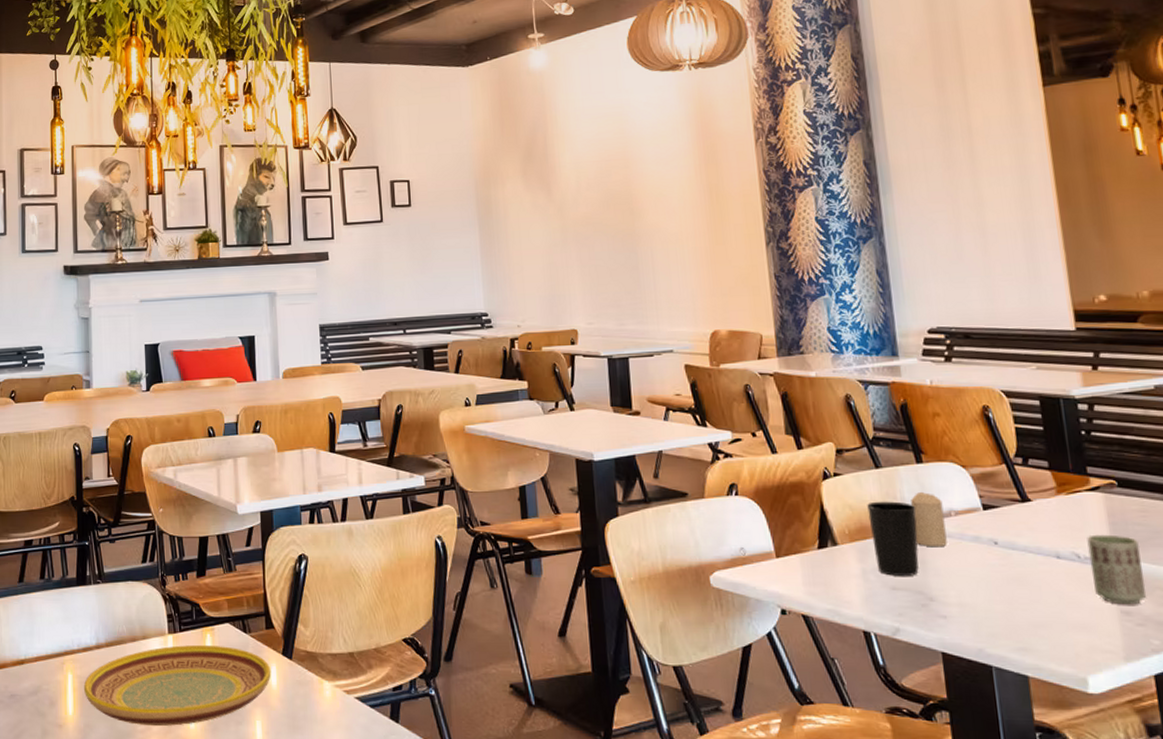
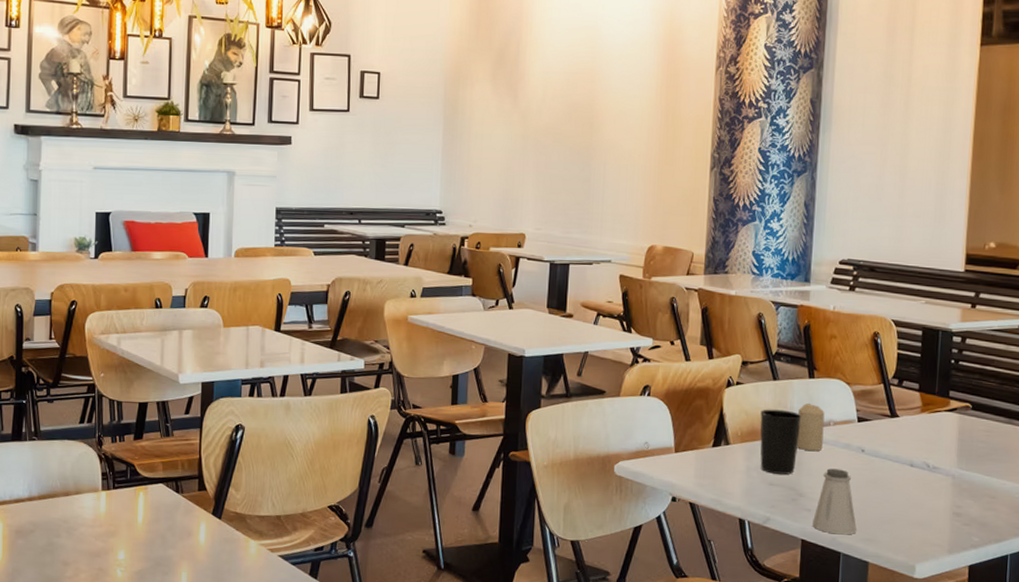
plate: present [83,644,271,727] -> none [13,501,200,574]
saltshaker: none [951,566,1007,645] -> present [812,468,857,535]
cup: present [1087,534,1146,605] -> none [936,448,979,508]

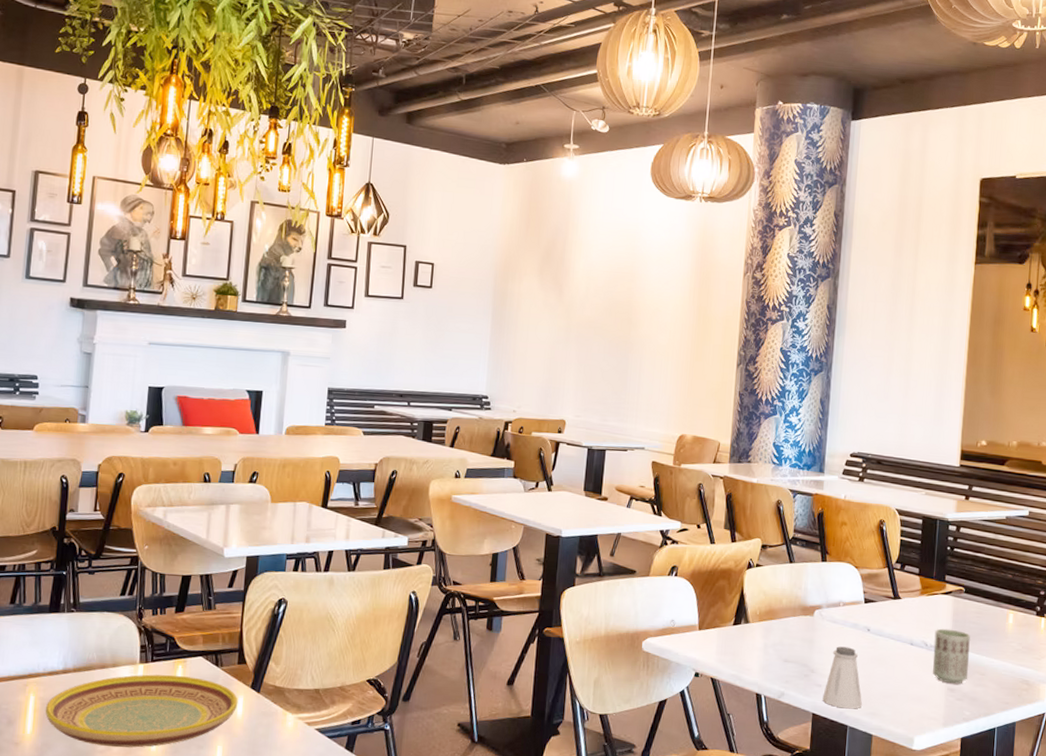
plate: none [13,501,200,574] -> present [45,674,238,748]
cup: present [760,409,802,475] -> none [776,590,815,652]
candle: present [796,402,825,451] -> none [809,584,835,630]
cup: none [936,448,979,508] -> present [933,628,970,684]

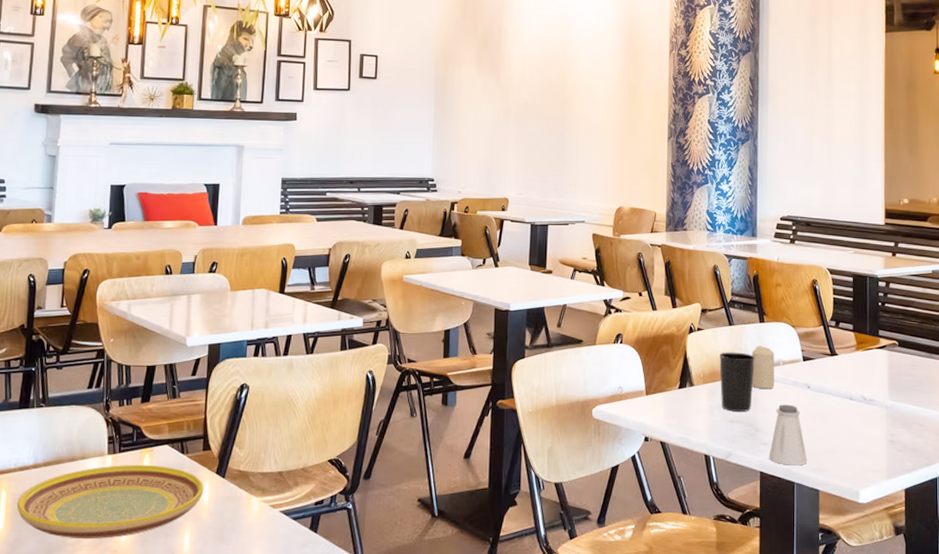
cup: none [776,590,815,652] -> present [719,352,755,412]
candle: none [809,584,835,630] -> present [752,345,775,389]
cup: present [933,628,970,684] -> none [872,382,908,436]

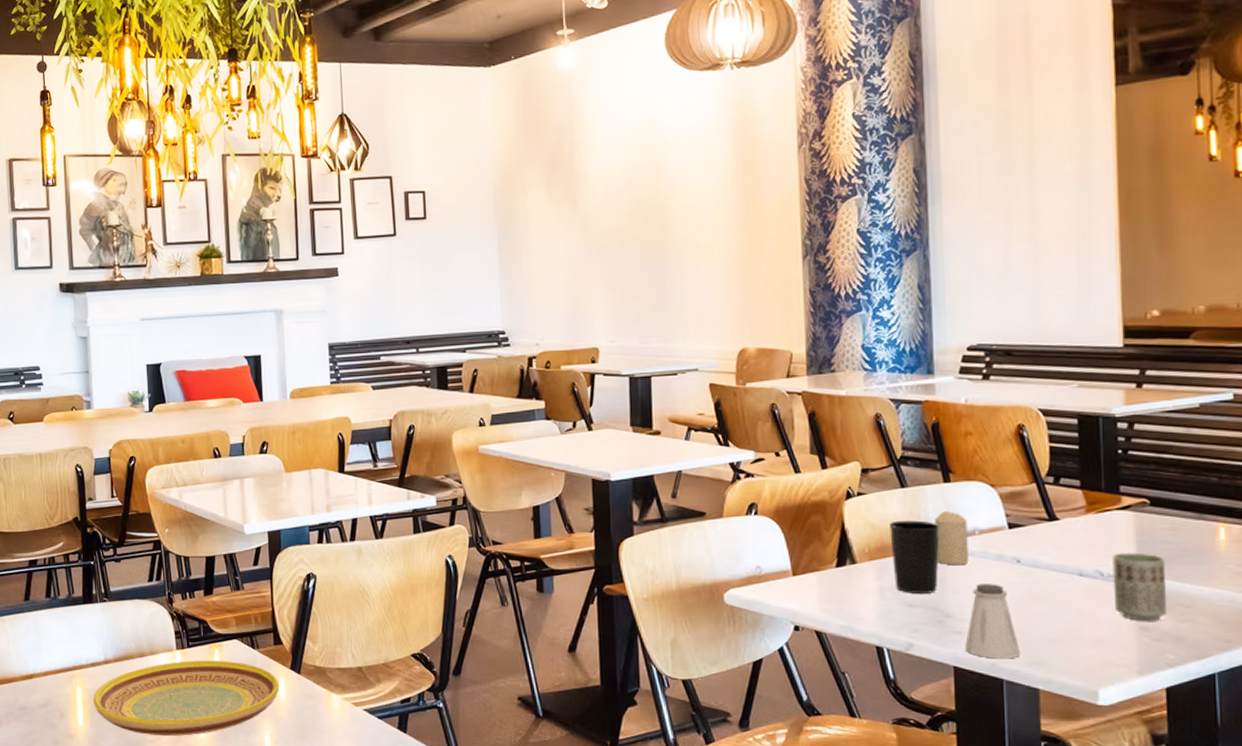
cup: none [872,382,908,436] -> present [1112,552,1167,621]

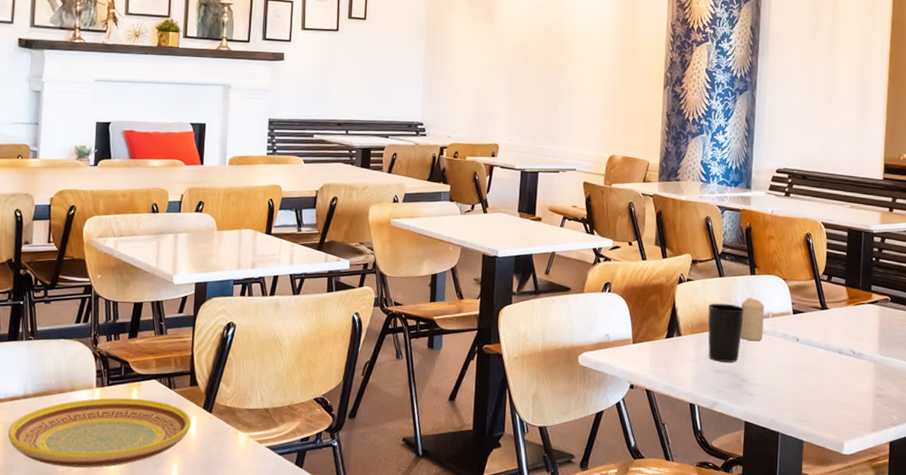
saltshaker: present [965,584,1021,659] -> none [754,356,793,417]
cup: present [1112,552,1167,621] -> none [861,337,897,390]

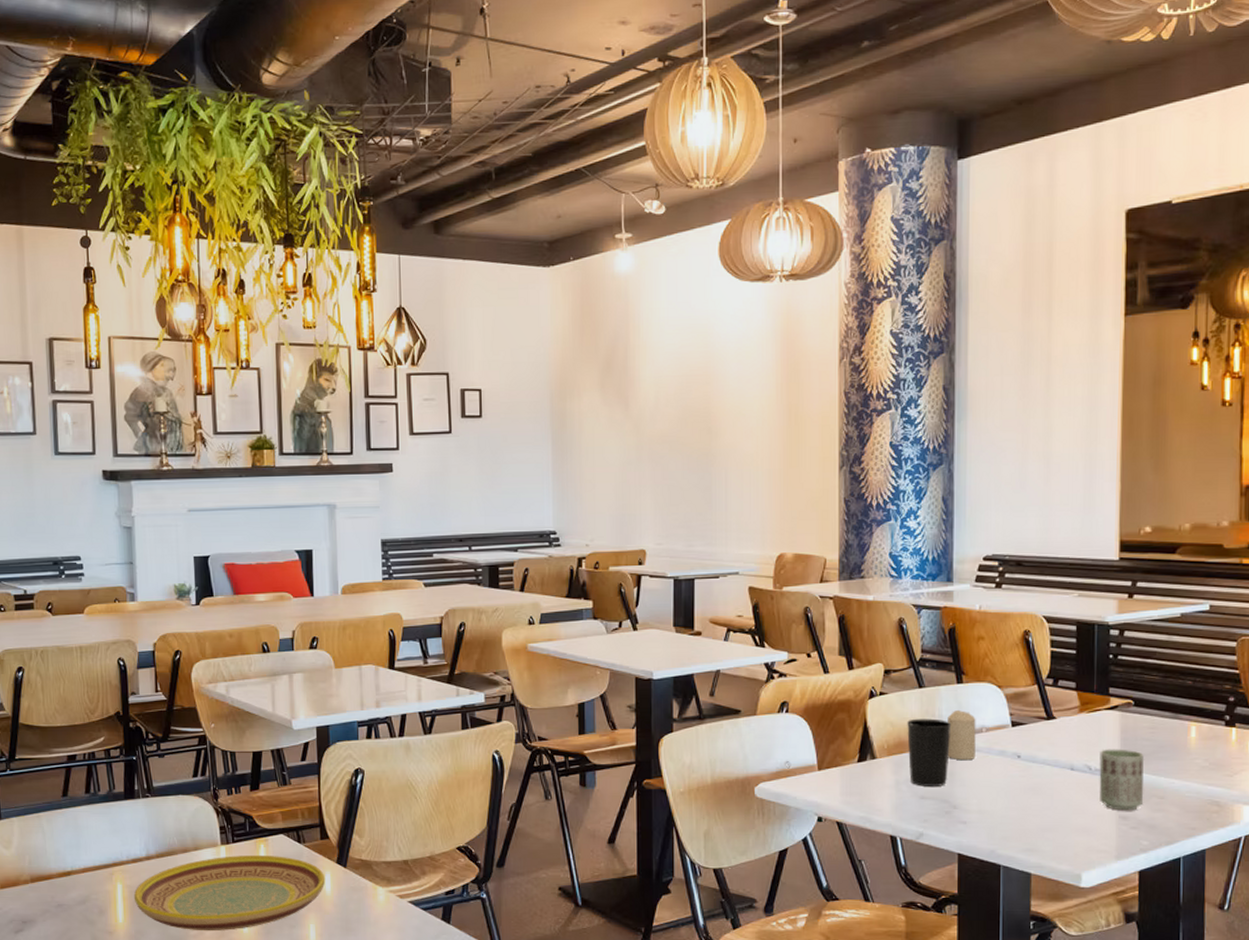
cup: none [861,337,897,390] -> present [1099,749,1144,811]

